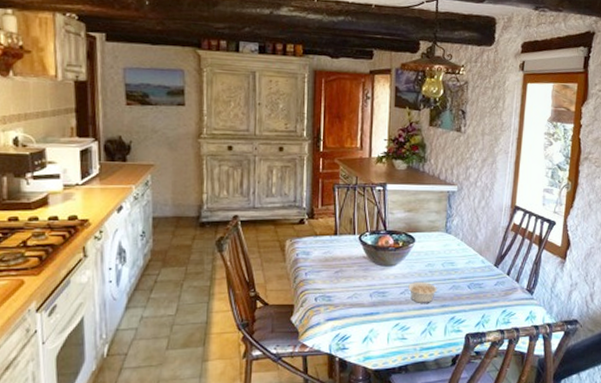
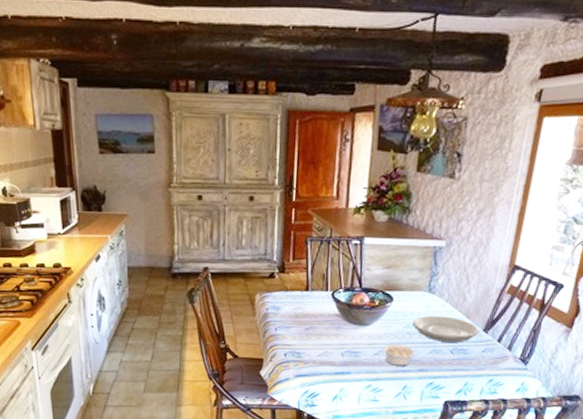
plate: none [433,253,491,279] -> present [412,315,479,344]

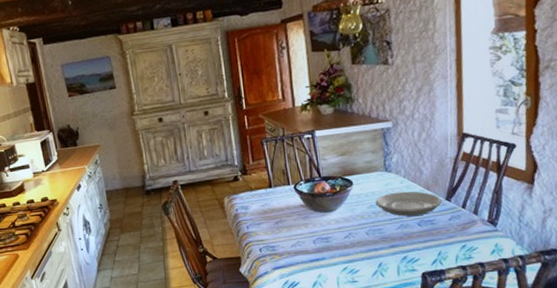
legume: present [382,343,416,366] -> none [351,223,385,246]

